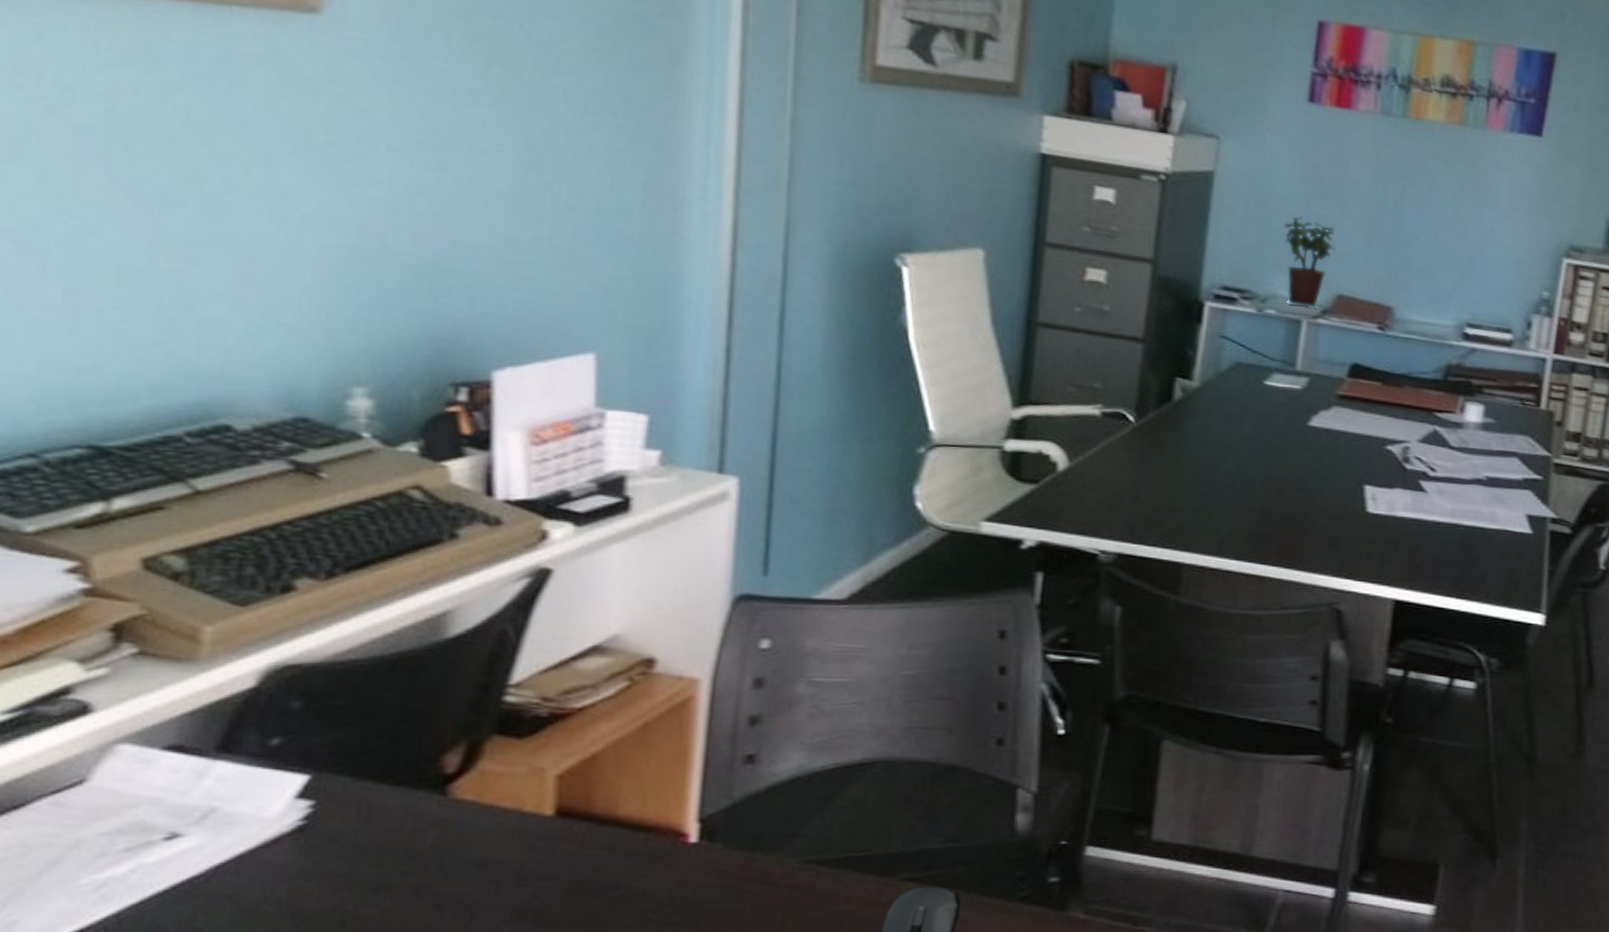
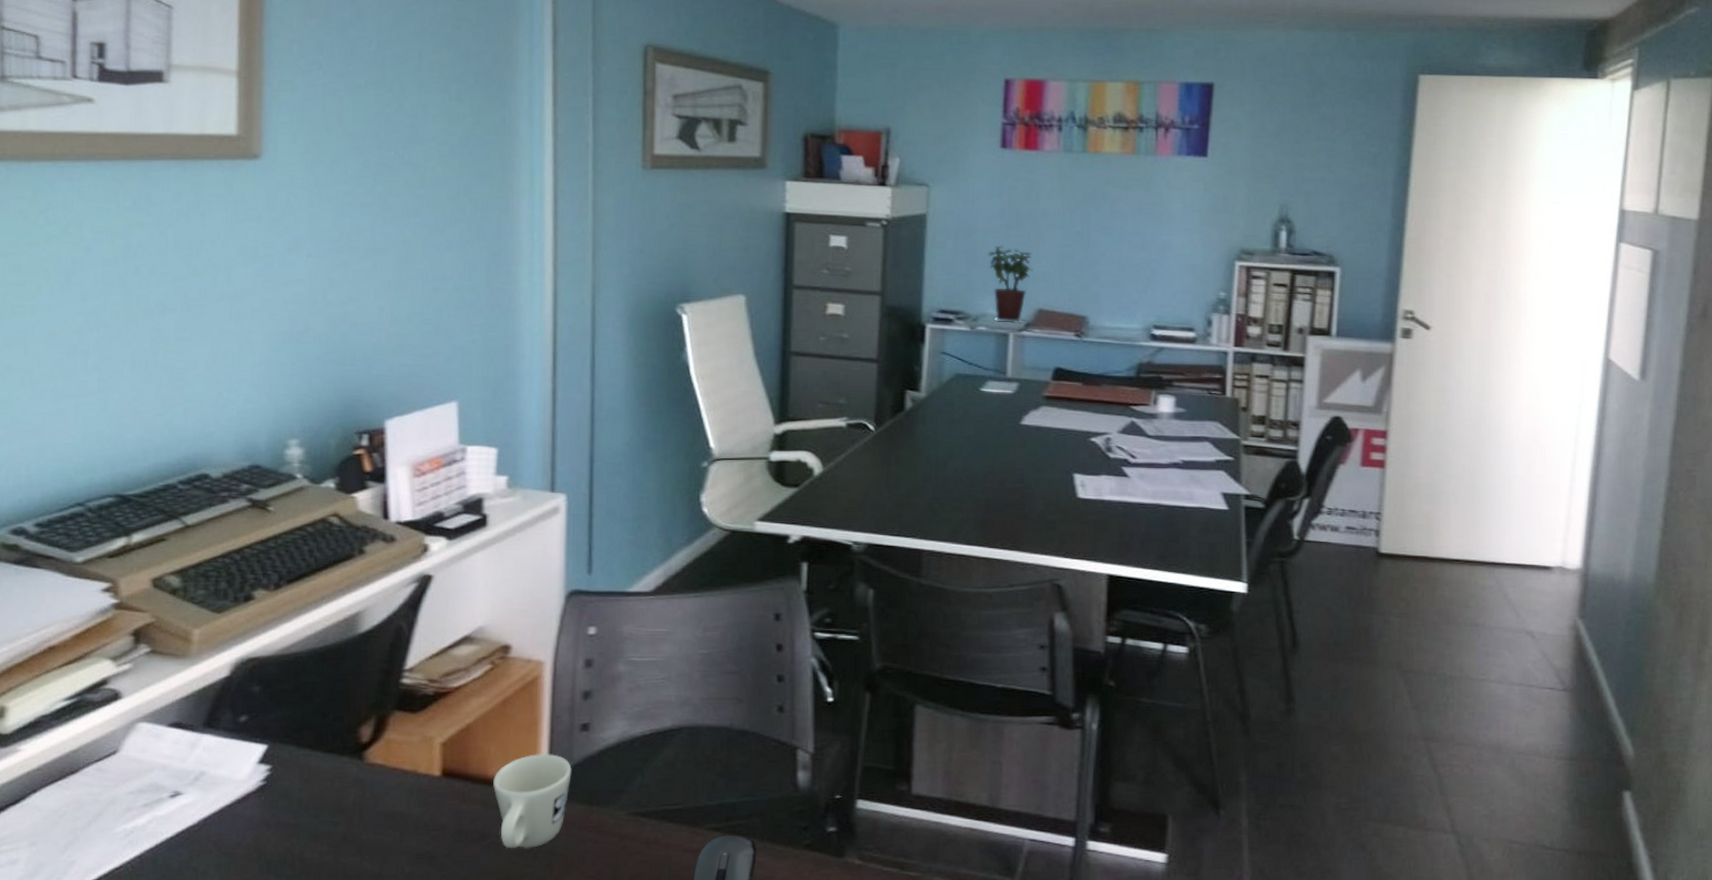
mug: none [624,790,731,903] -> present [493,754,572,849]

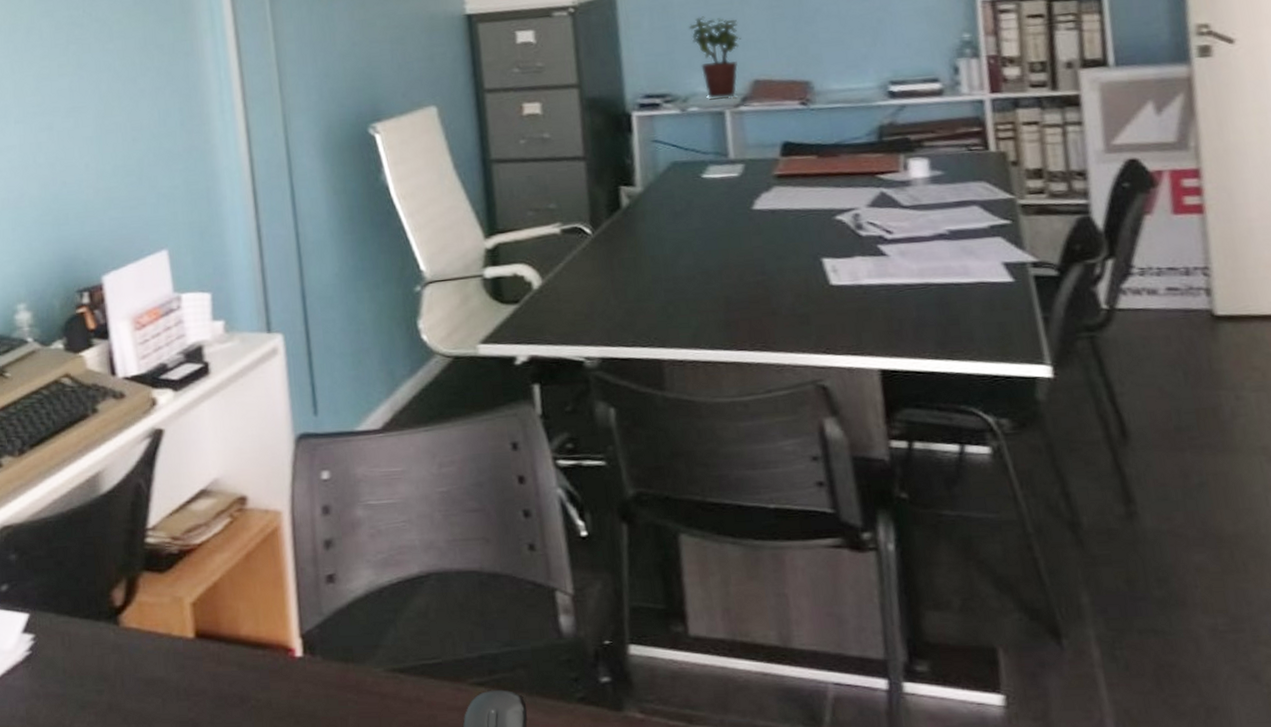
mug: present [493,754,572,849] -> none [246,609,324,713]

